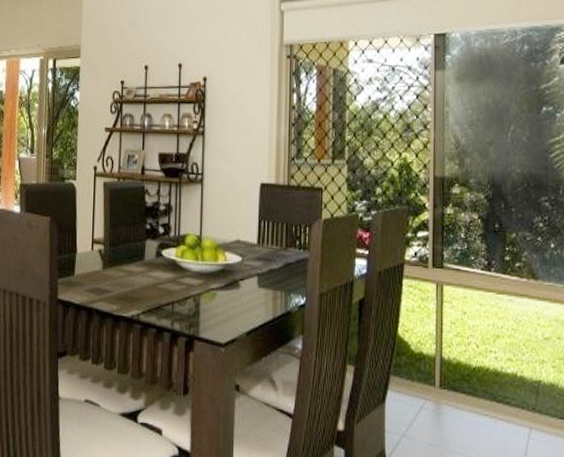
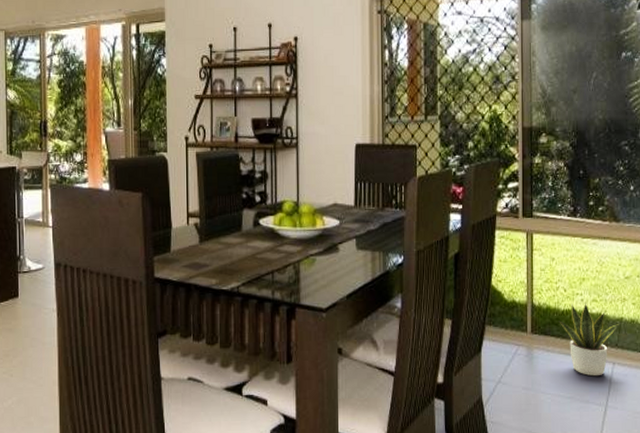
potted plant: none [470,360,539,440] -> present [559,302,621,377]

